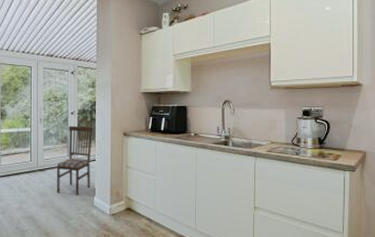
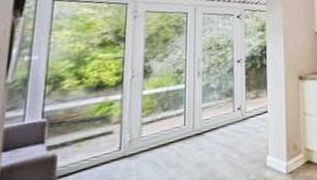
dining chair: present [57,125,94,195] -> none [220,74,265,160]

